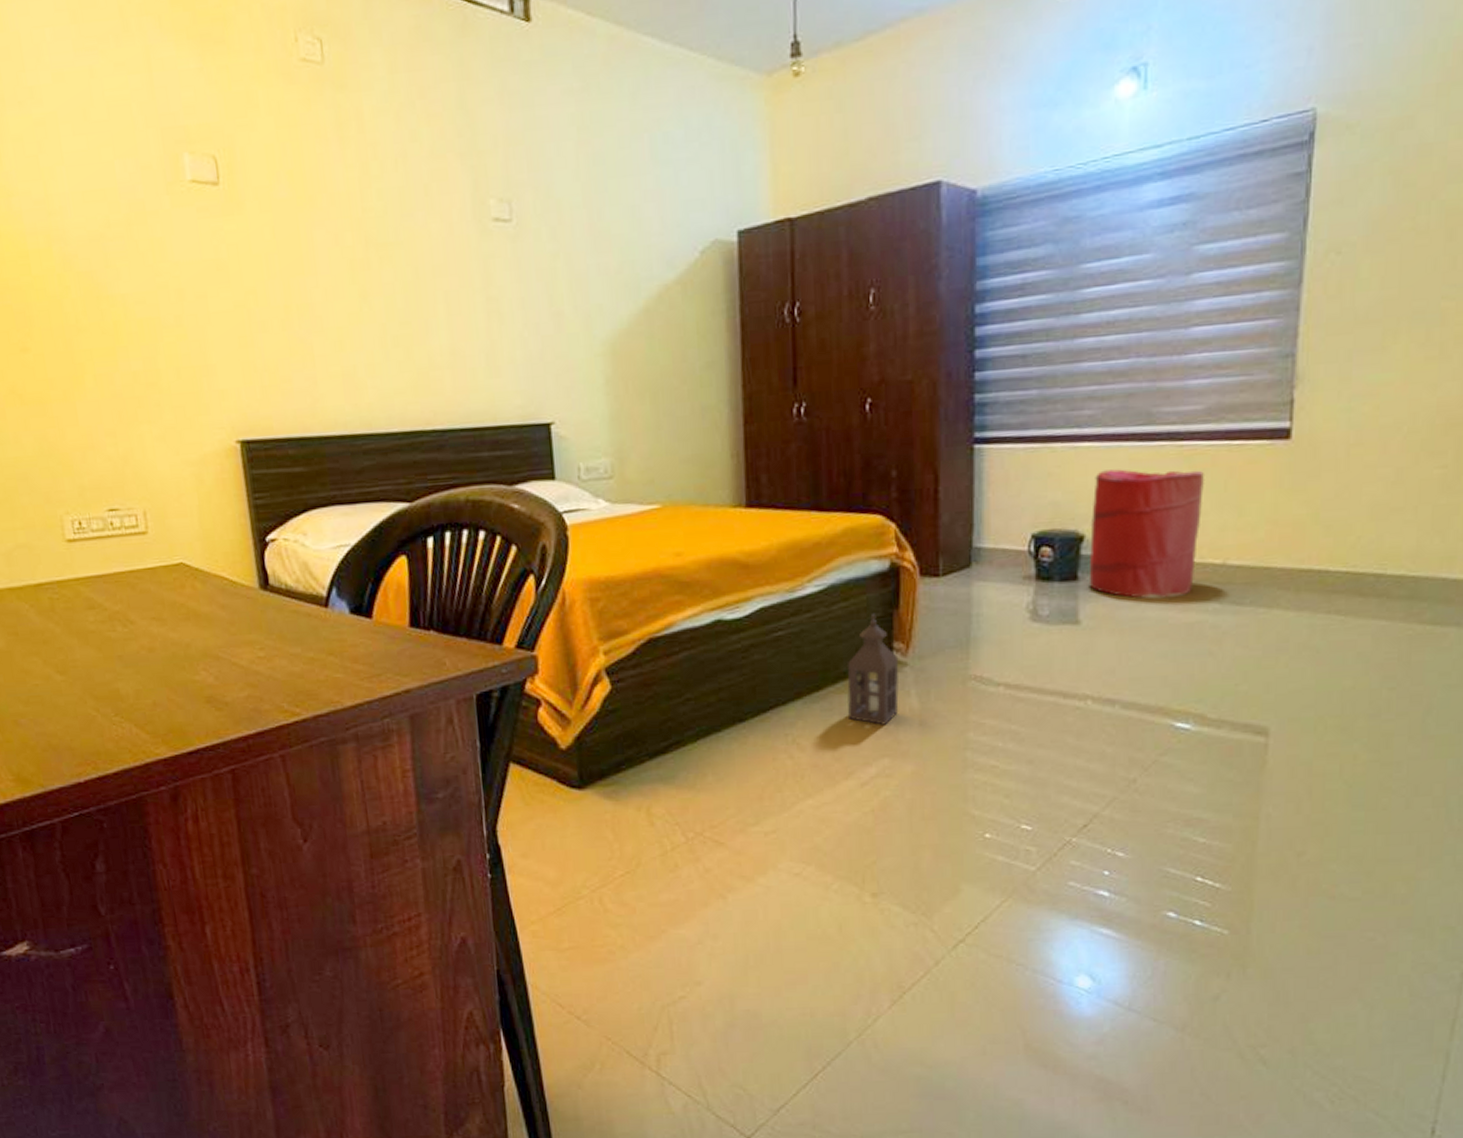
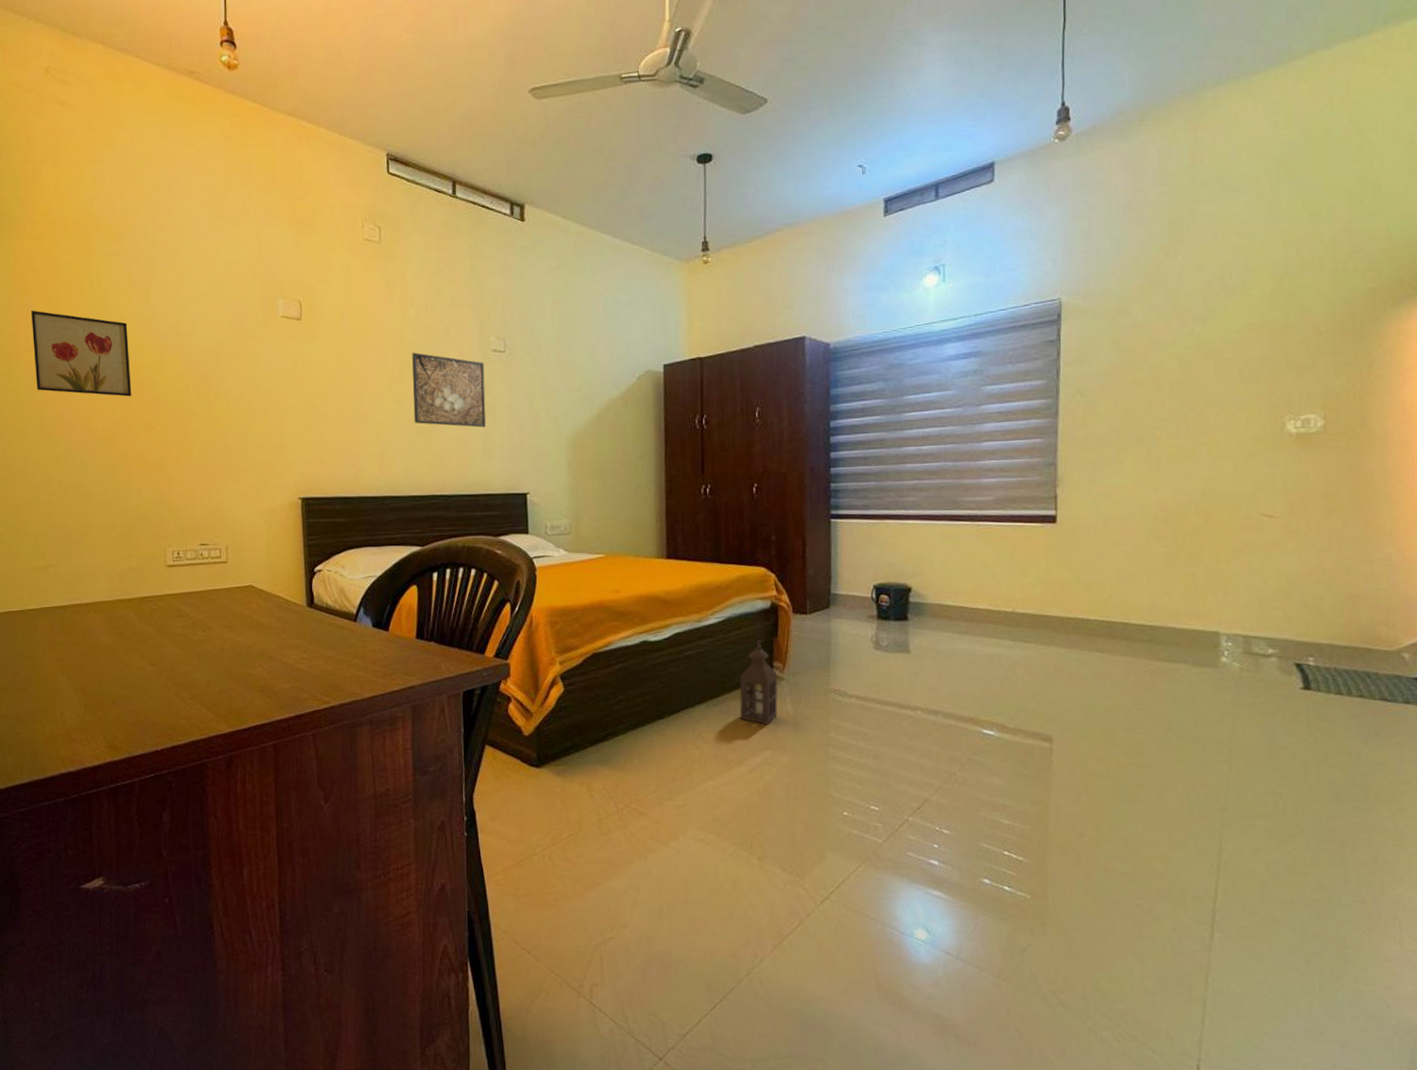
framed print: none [379,226,489,333] -> present [412,352,486,428]
laundry hamper: present [1090,469,1205,599] -> none [915,540,997,636]

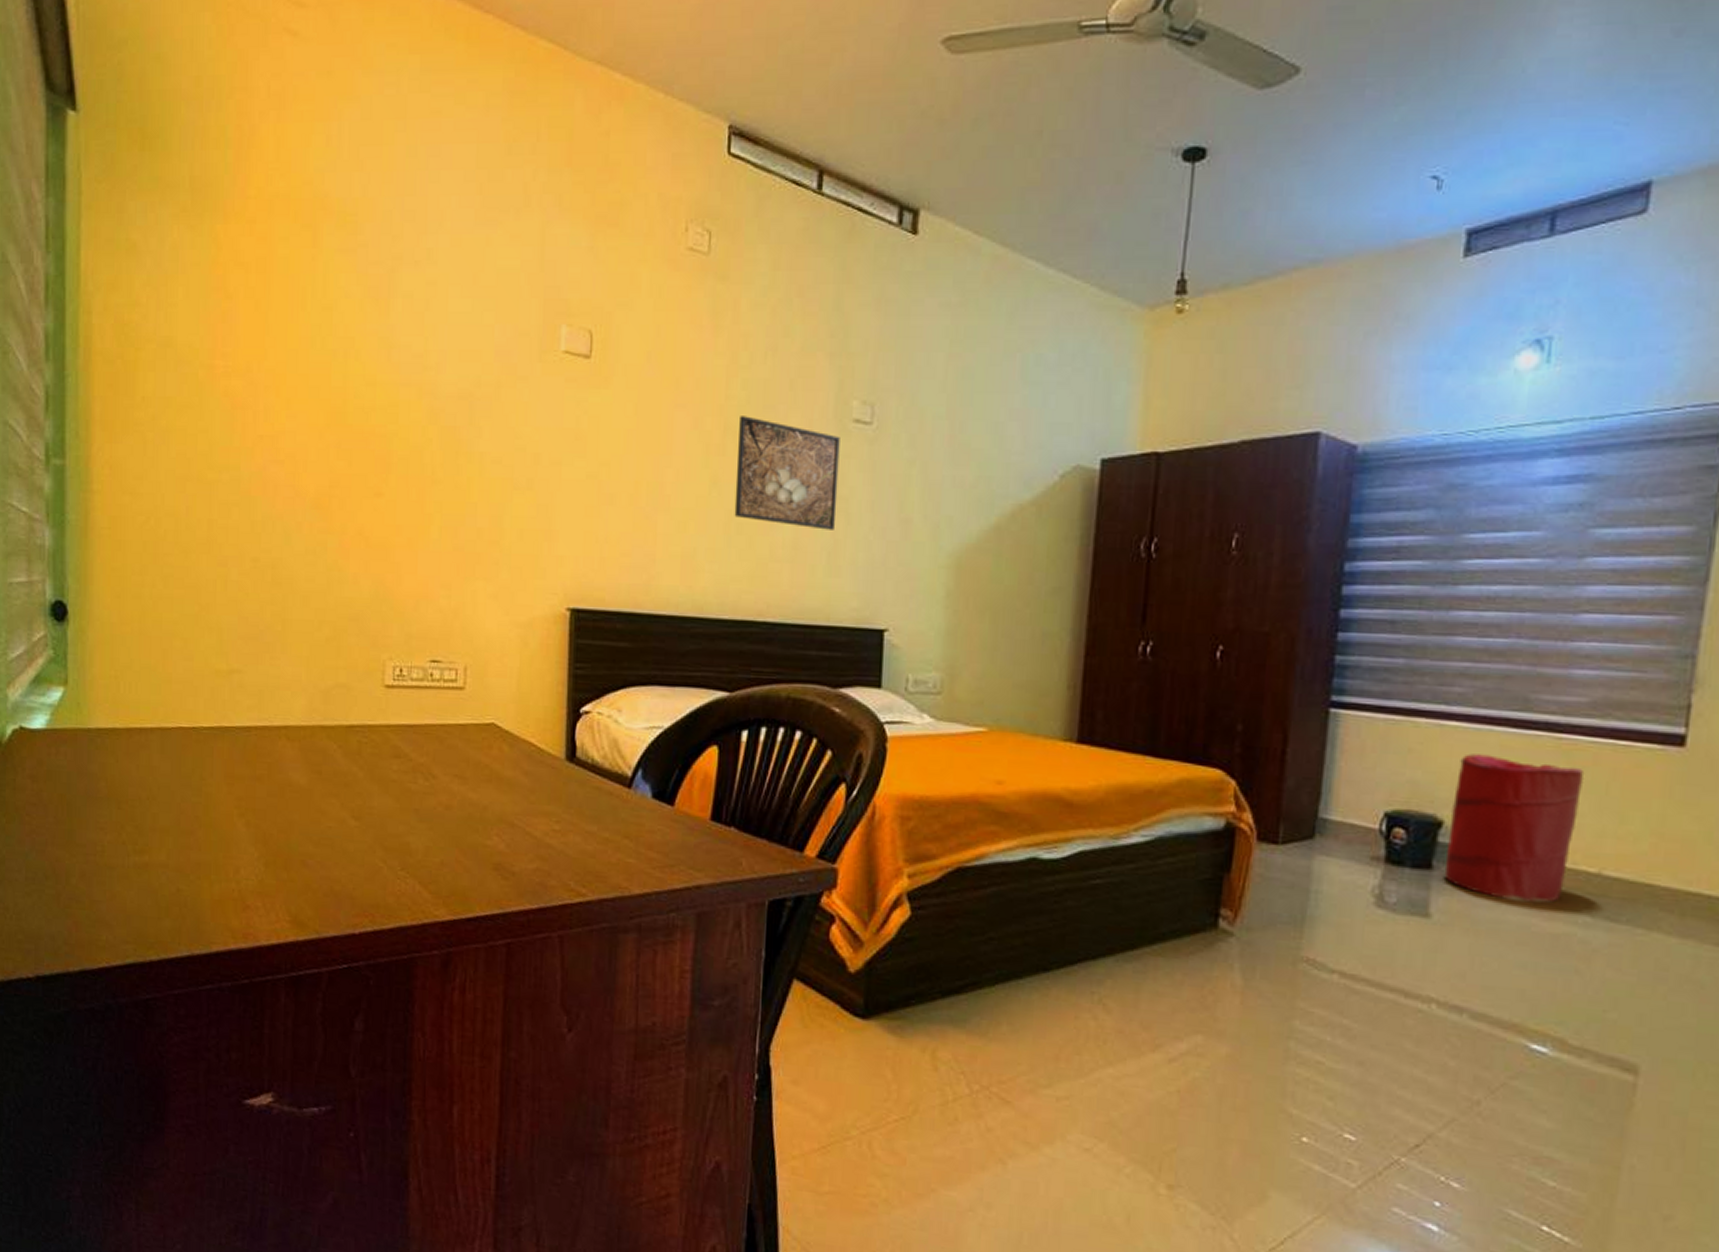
wall art: present [31,310,132,397] -> none [233,320,358,449]
lantern: present [739,640,778,725] -> none [1163,875,1225,998]
laundry hamper: none [915,540,997,636] -> present [1445,754,1585,903]

